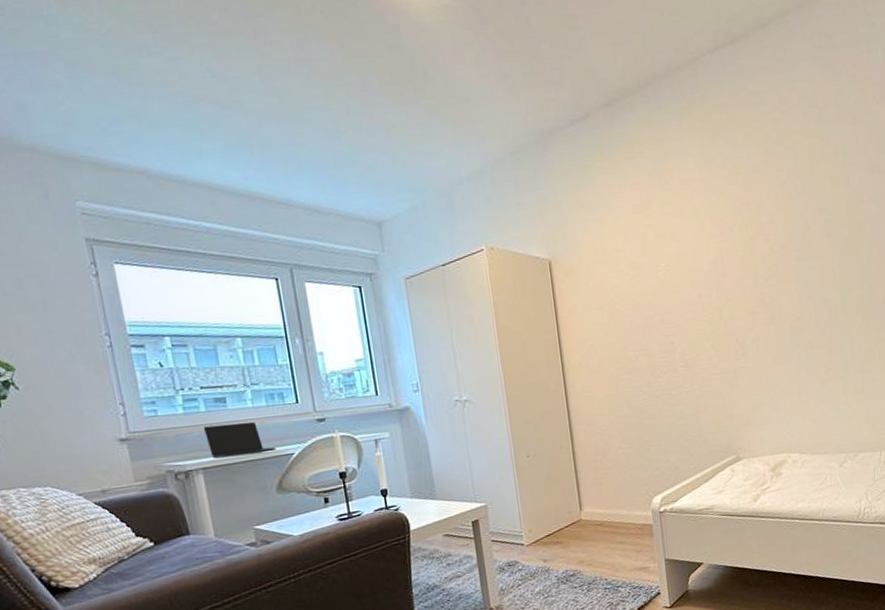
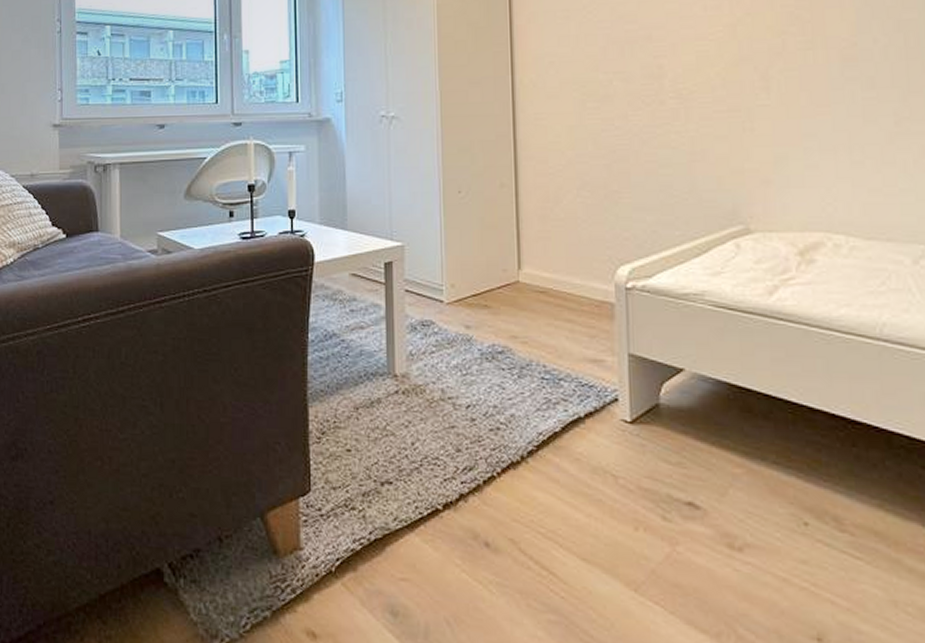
laptop: present [203,422,275,458] -> none [126,119,189,154]

